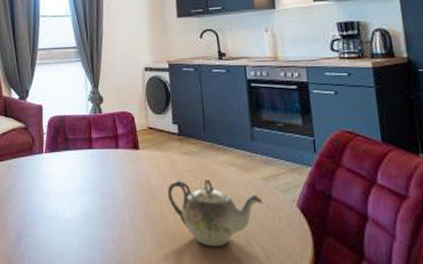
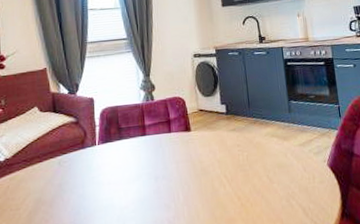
teapot: present [167,178,264,247] -> none [217,150,301,212]

